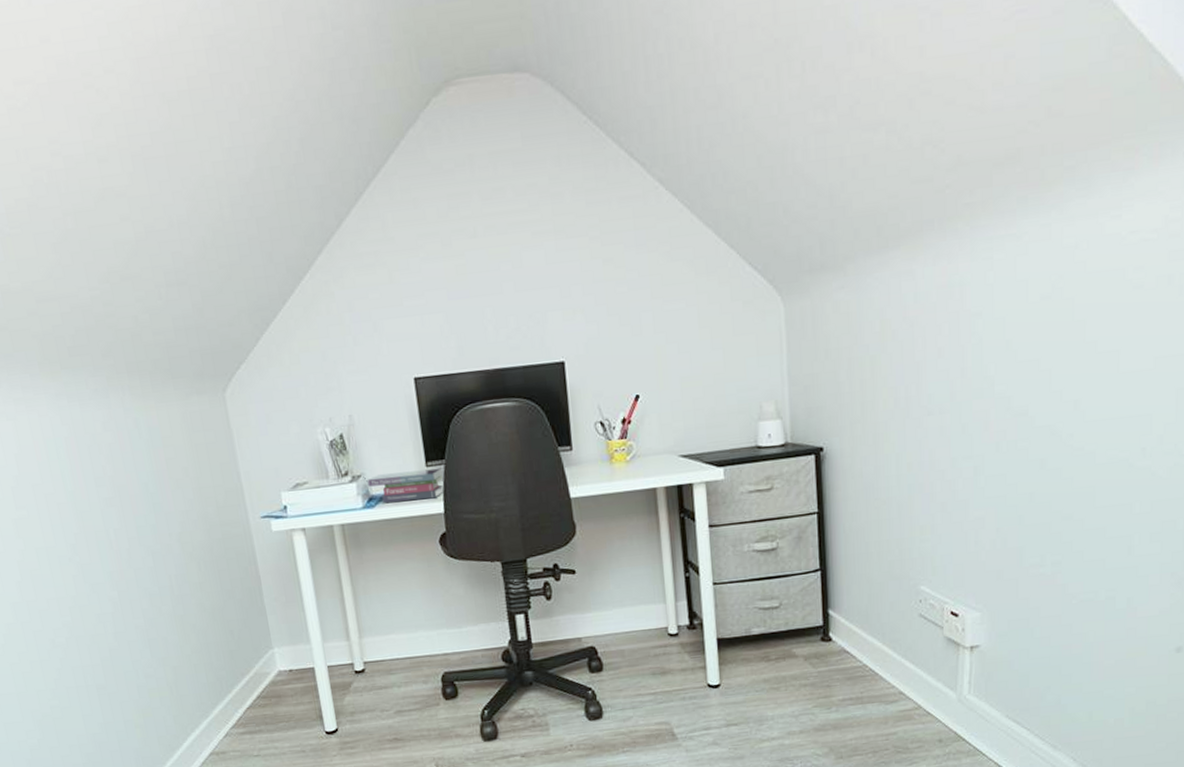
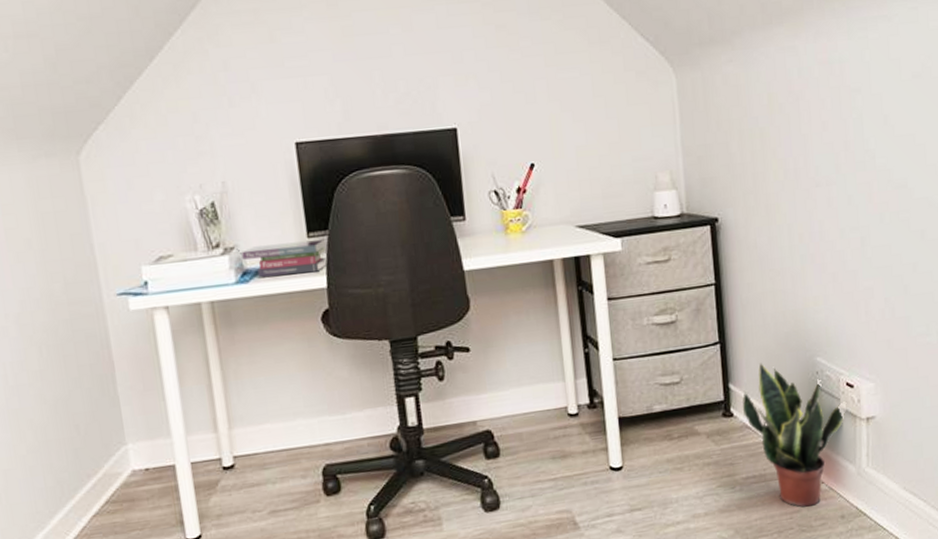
potted plant: none [841,590,948,730] -> present [742,363,845,507]

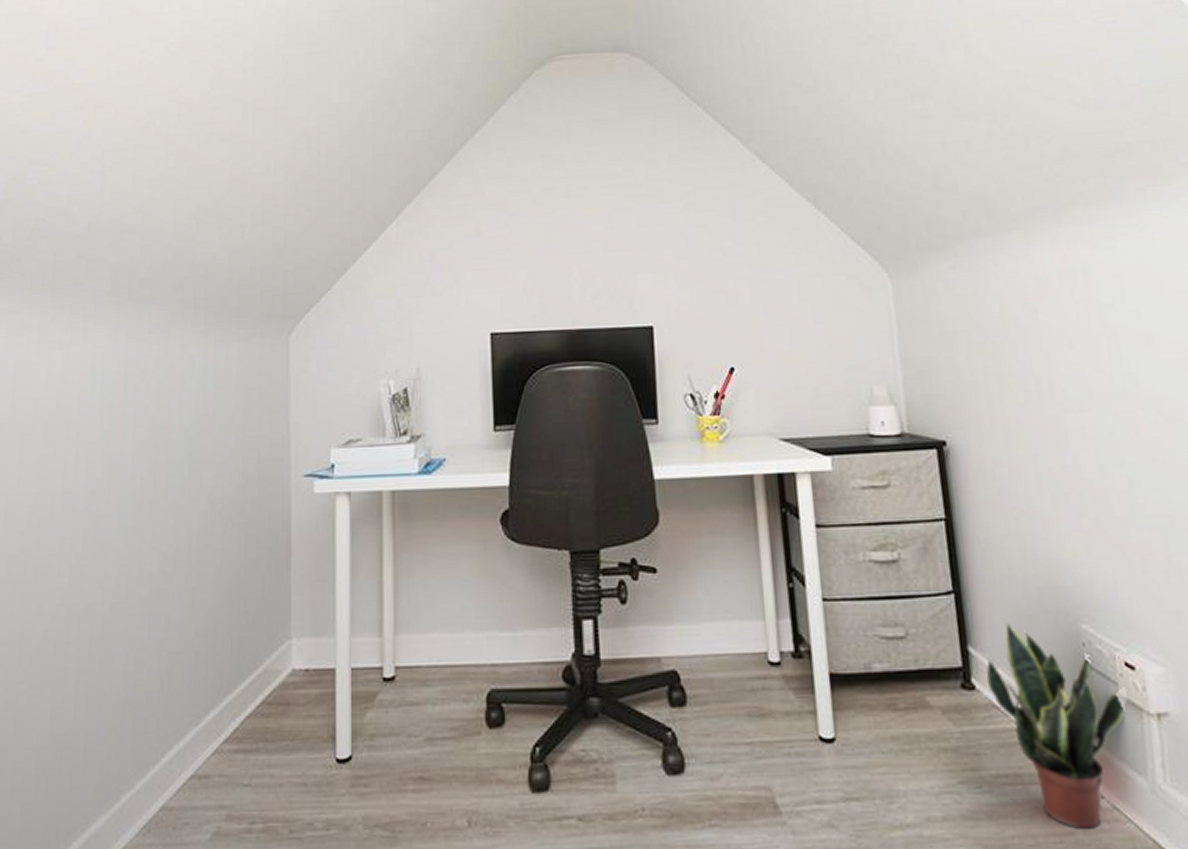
books: present [241,239,326,277] -> none [427,434,511,470]

